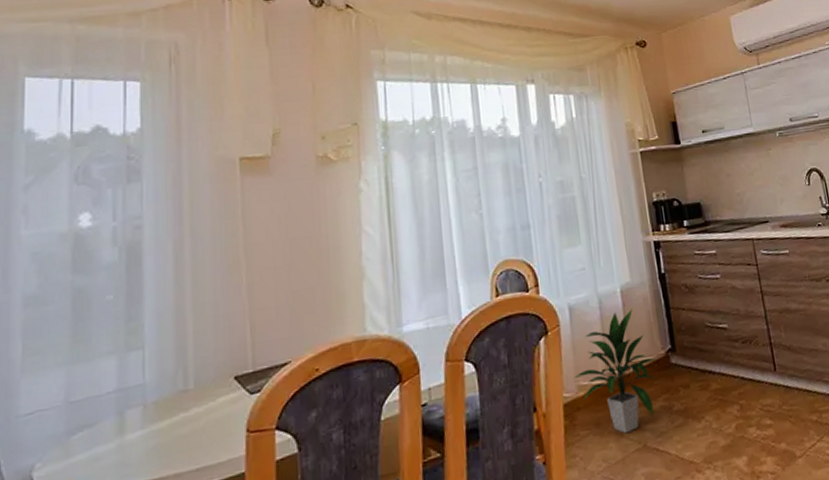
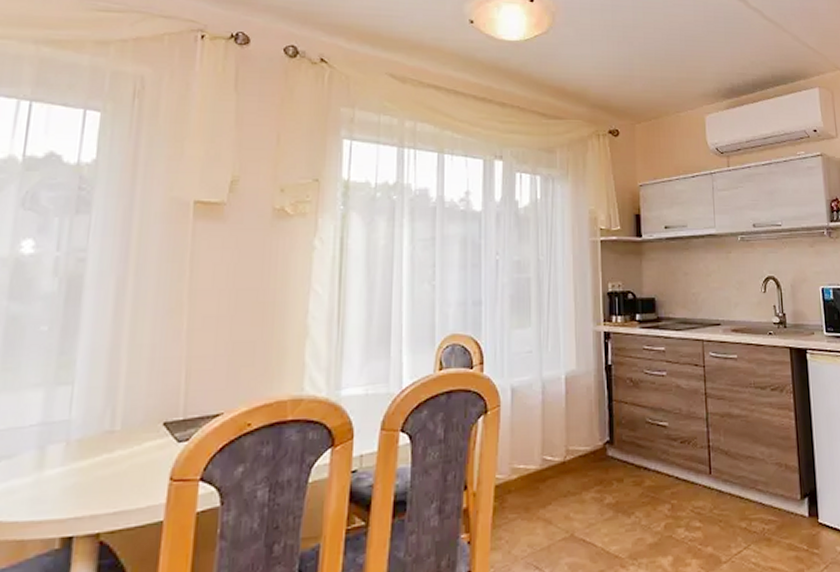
indoor plant: present [573,309,656,434] -> none [508,397,593,522]

